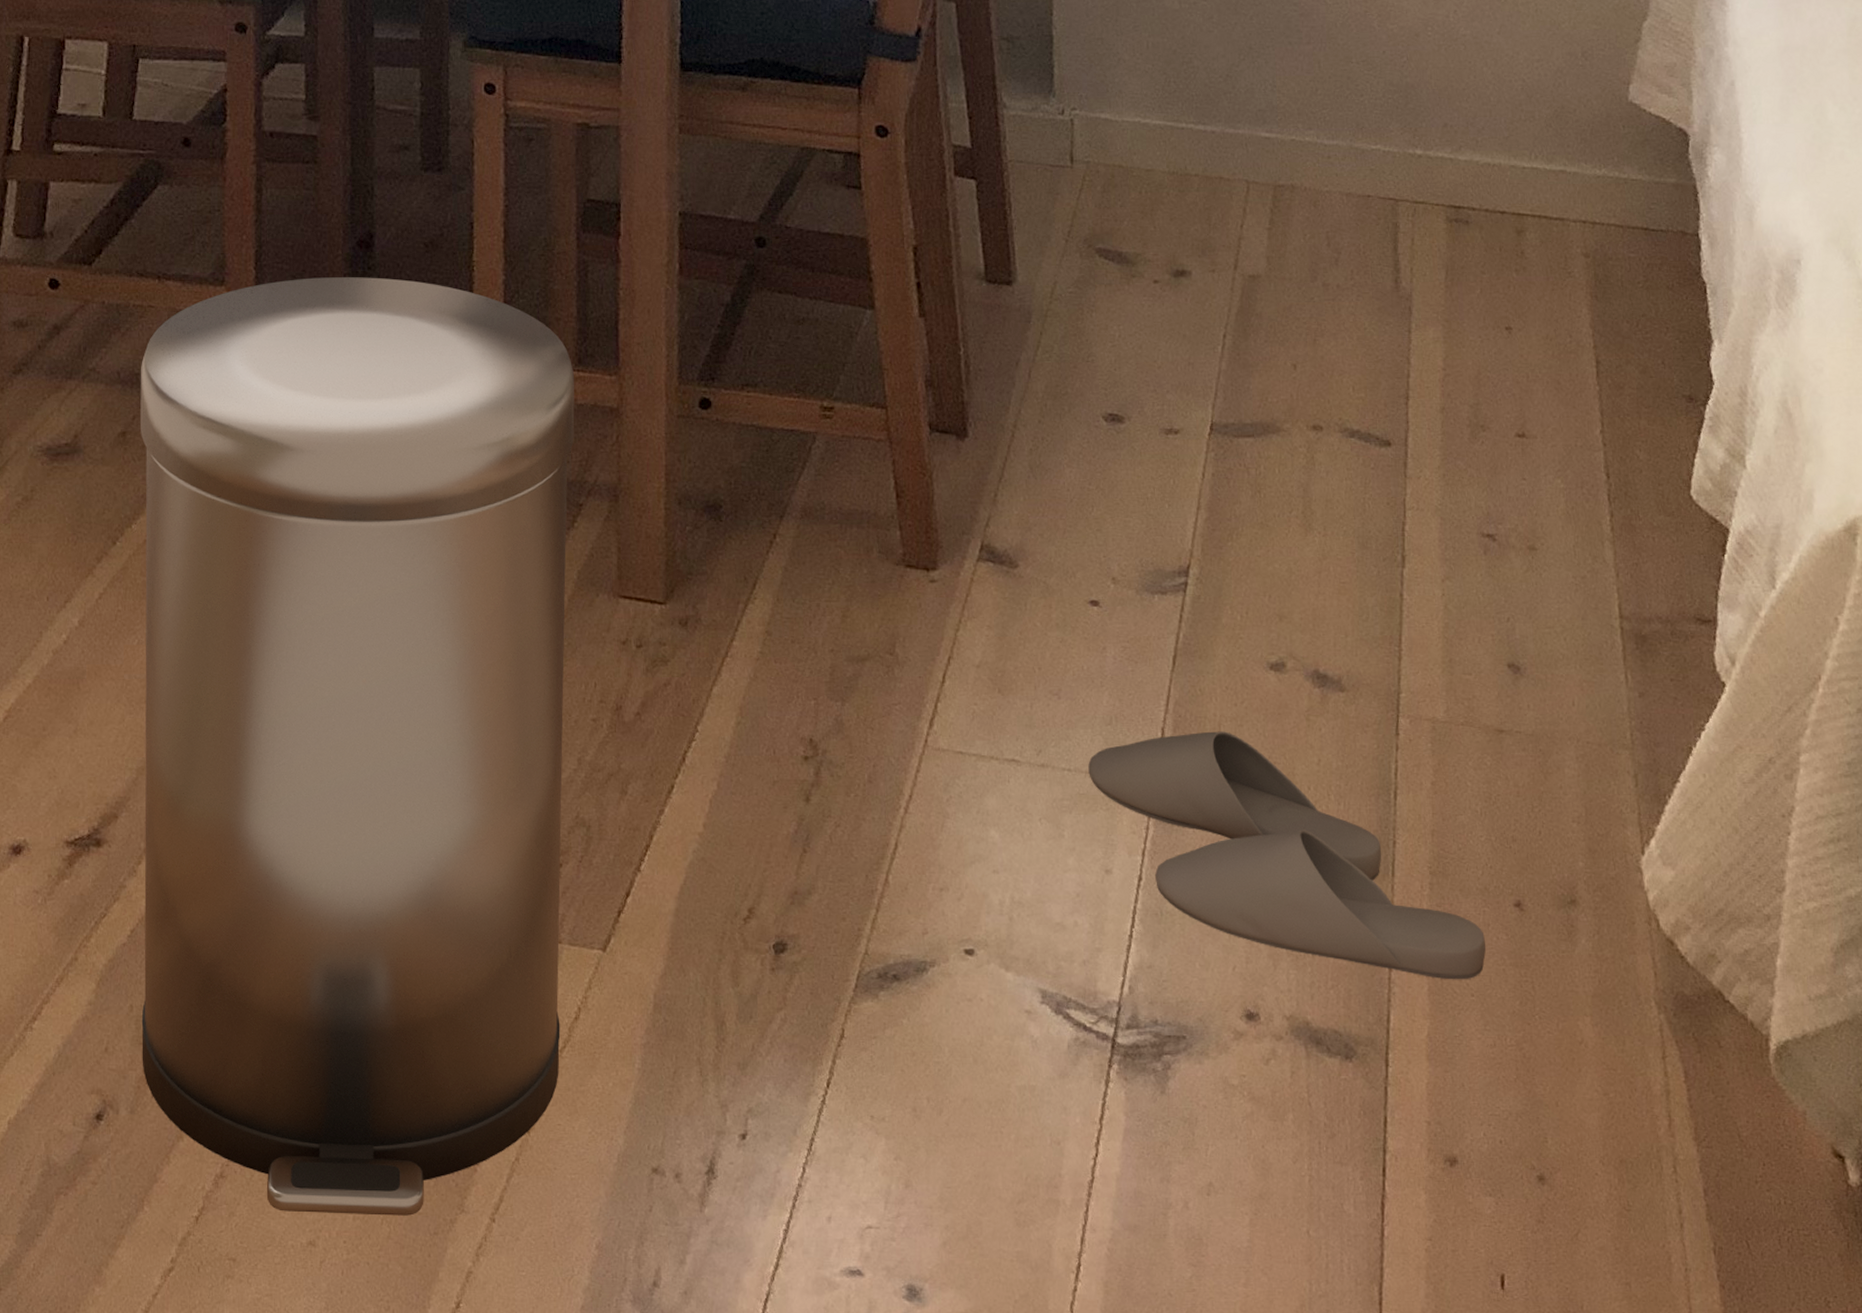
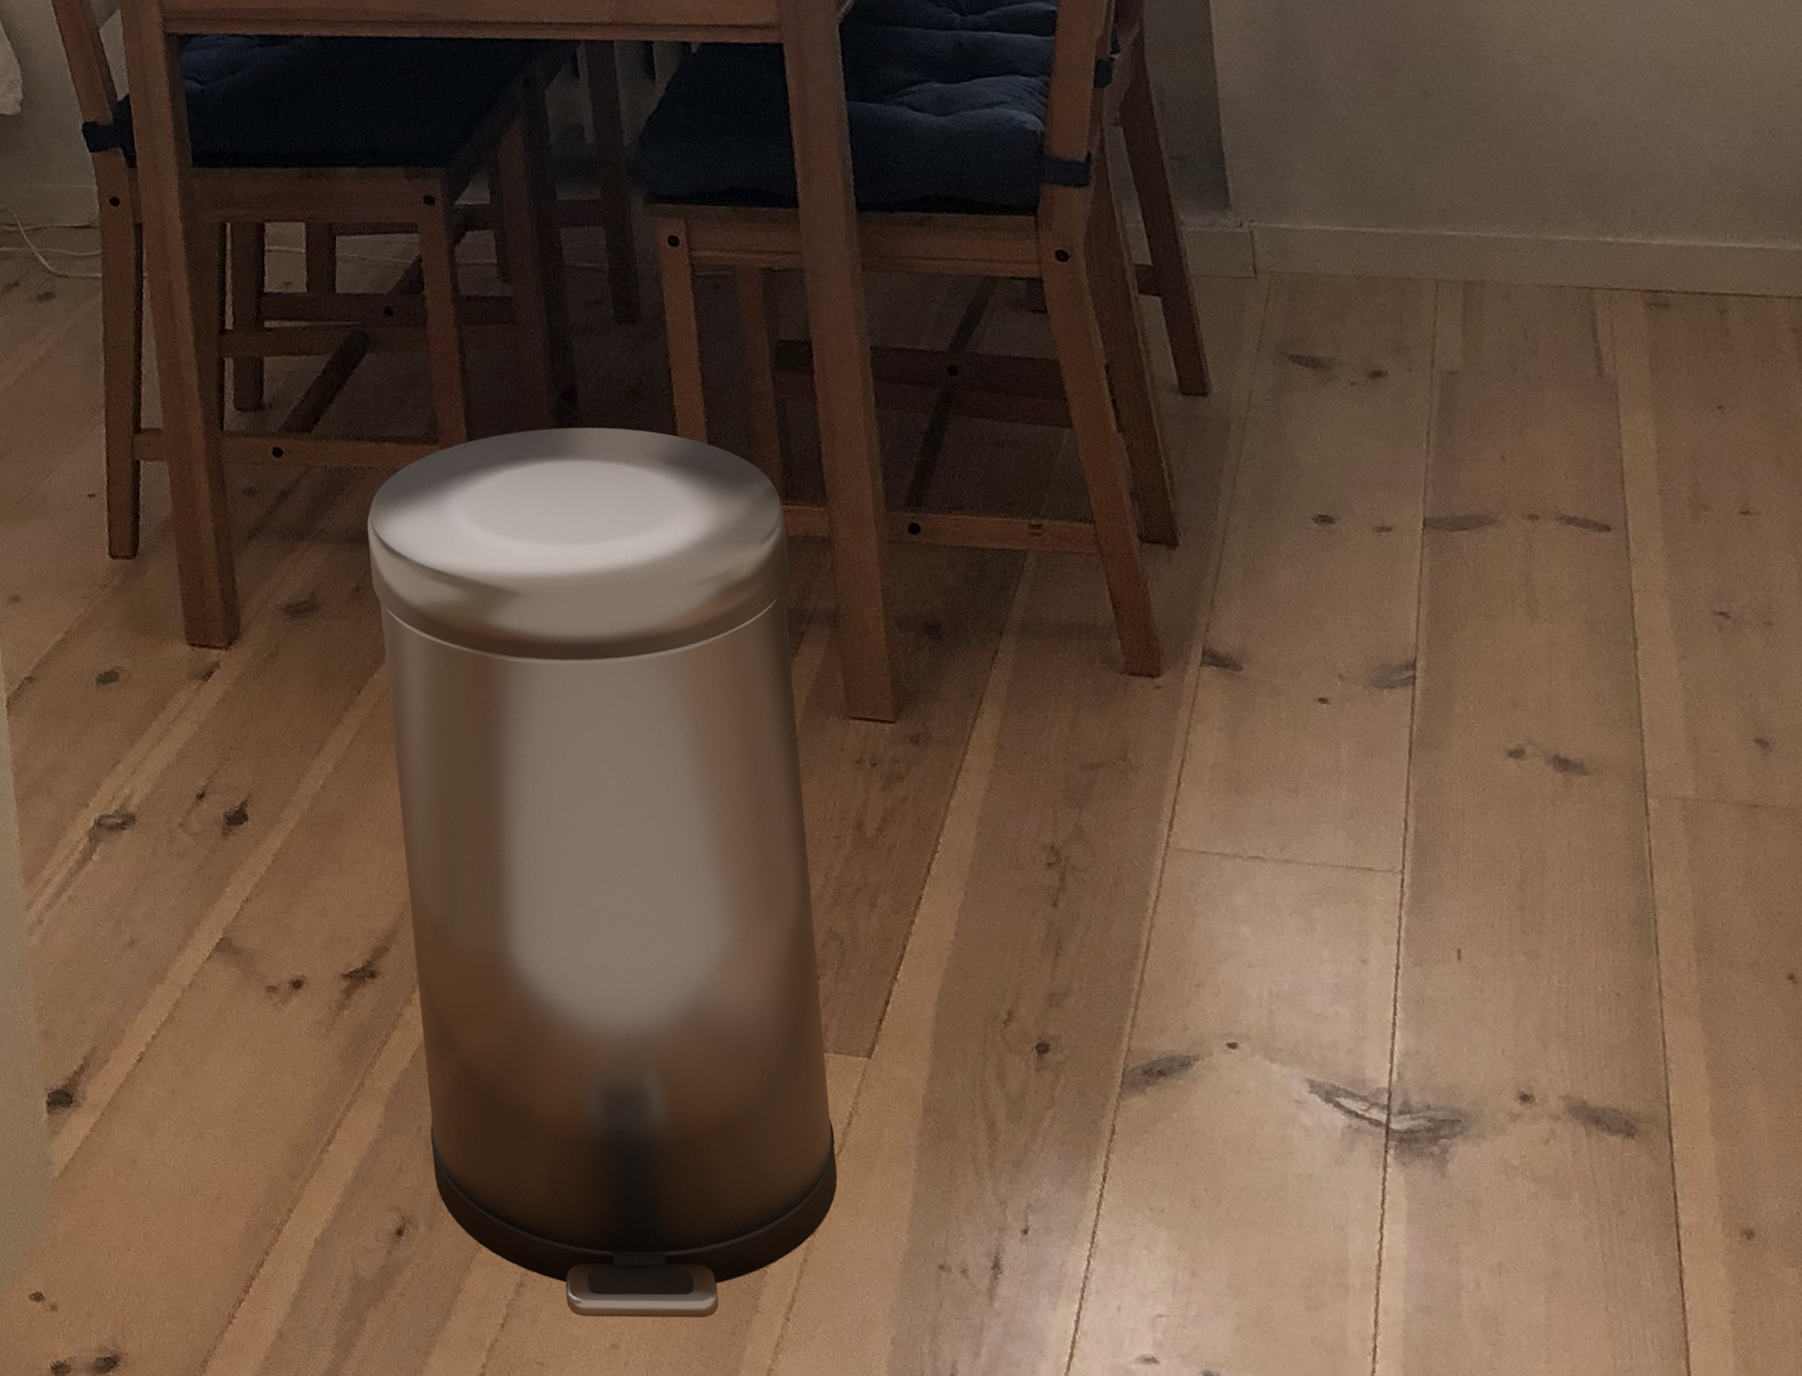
slippers: present [1088,731,1487,980] -> none [1333,819,1763,1055]

